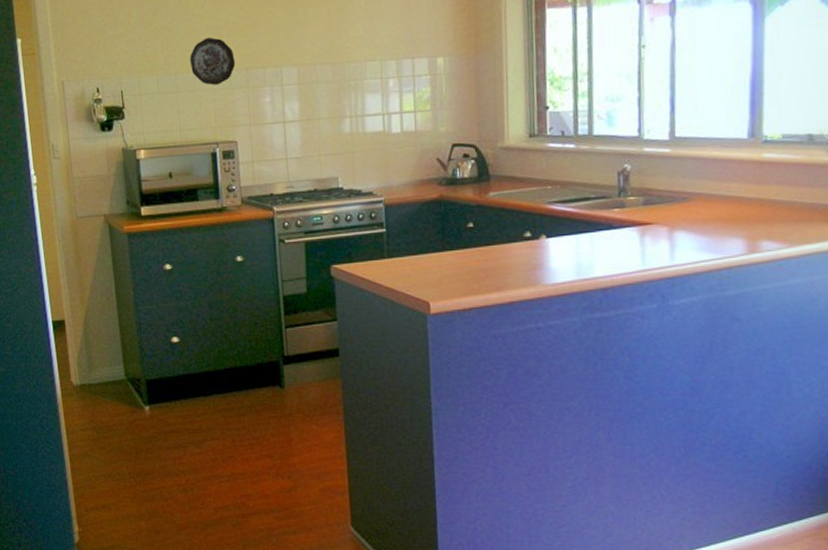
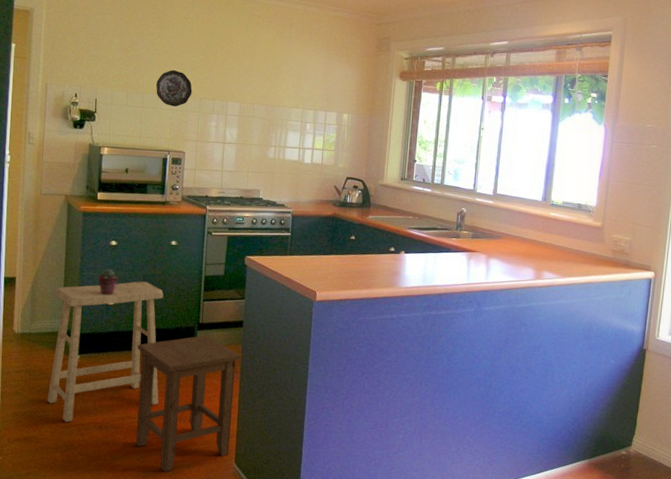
stool: none [111,310,249,486] -> present [47,281,164,423]
potted succulent: none [156,299,181,332] -> present [98,269,119,295]
stool: none [214,371,343,540] -> present [136,335,241,472]

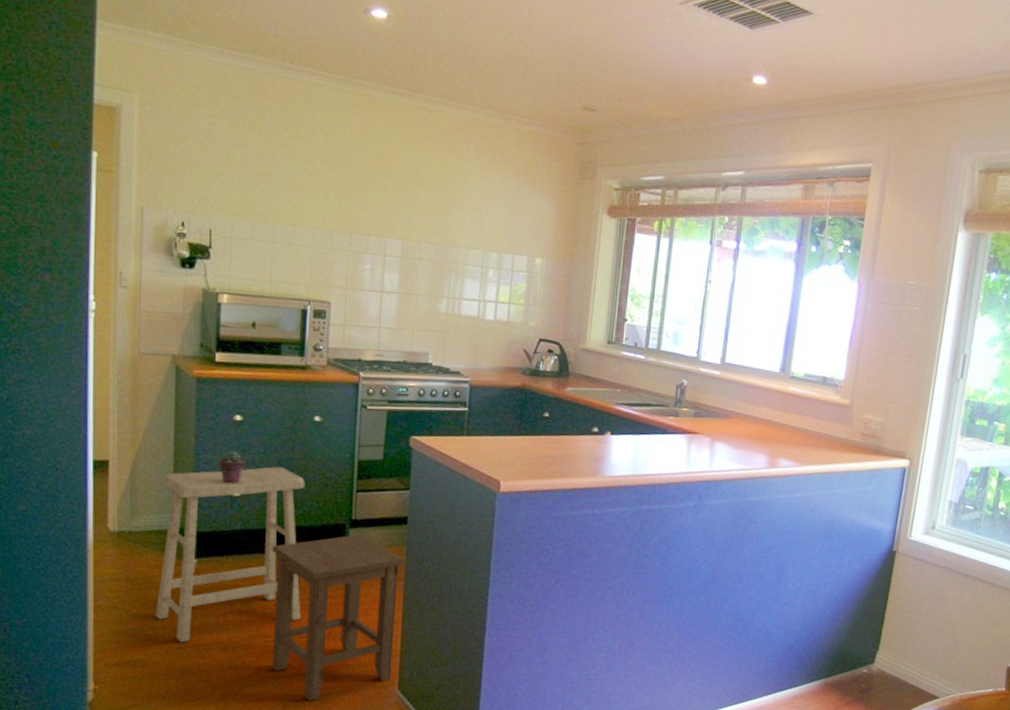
decorative plate: present [156,70,192,107] -> none [291,194,340,243]

